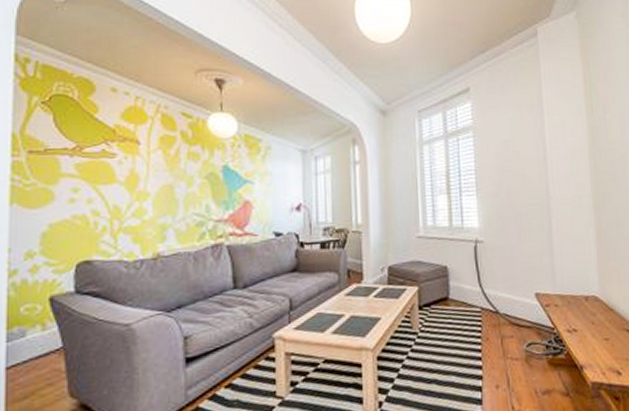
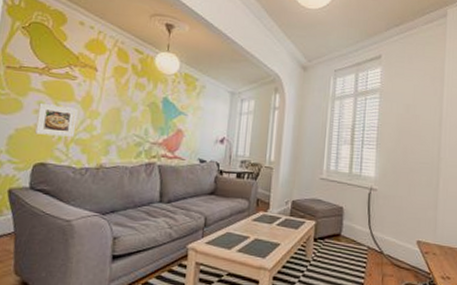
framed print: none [72,189,123,228] -> present [34,102,78,137]

